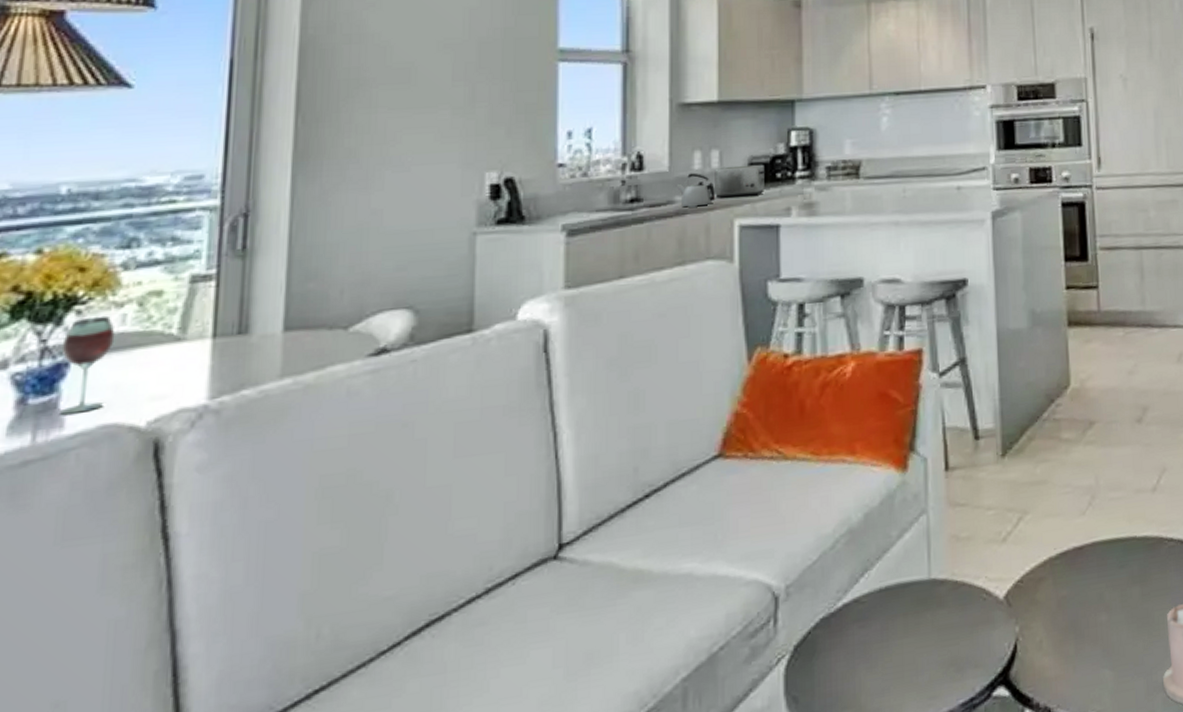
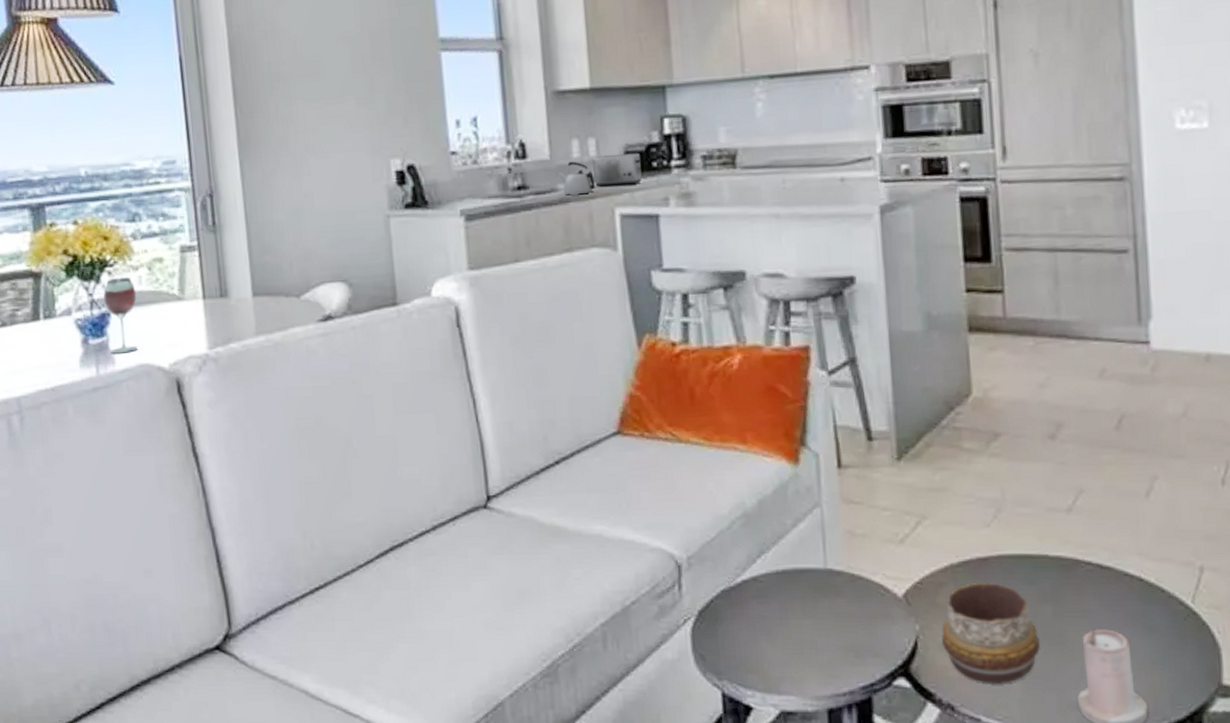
decorative bowl: none [1040,571,1131,679] -> present [942,582,1041,685]

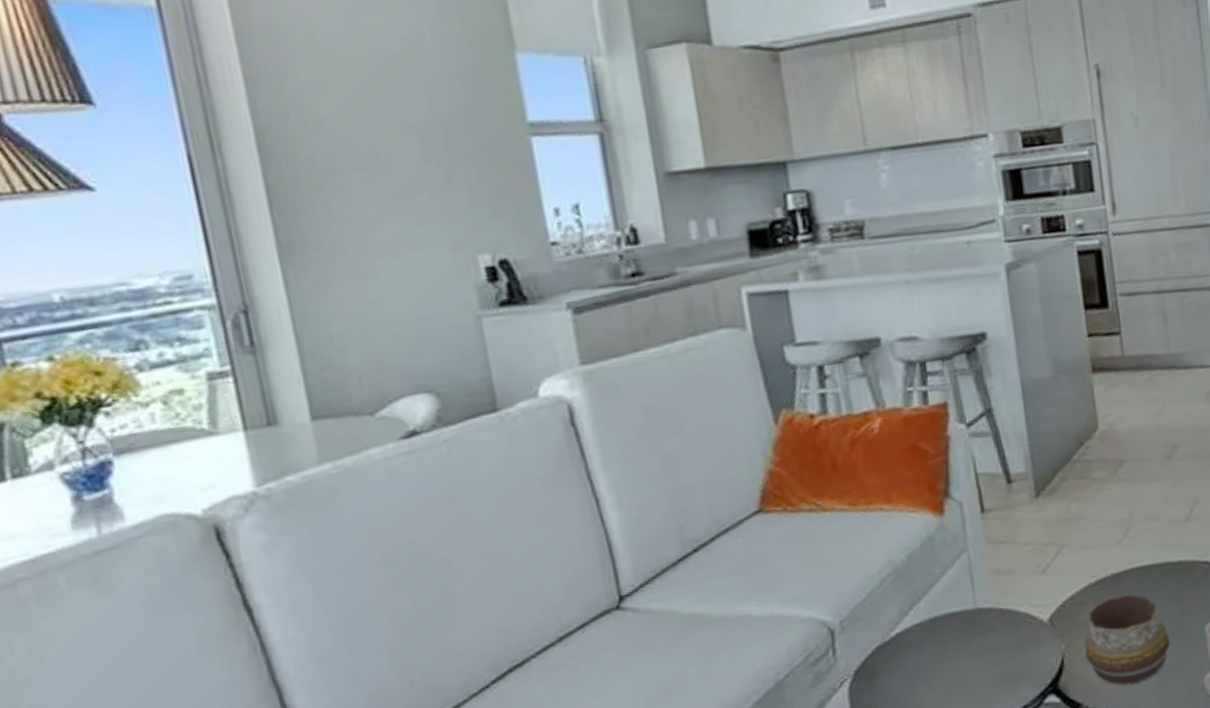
wineglass: present [103,276,138,354] -> none [100,415,156,508]
kettle: present [557,161,595,195] -> none [675,243,718,278]
toaster: present [592,152,642,187] -> none [713,230,768,268]

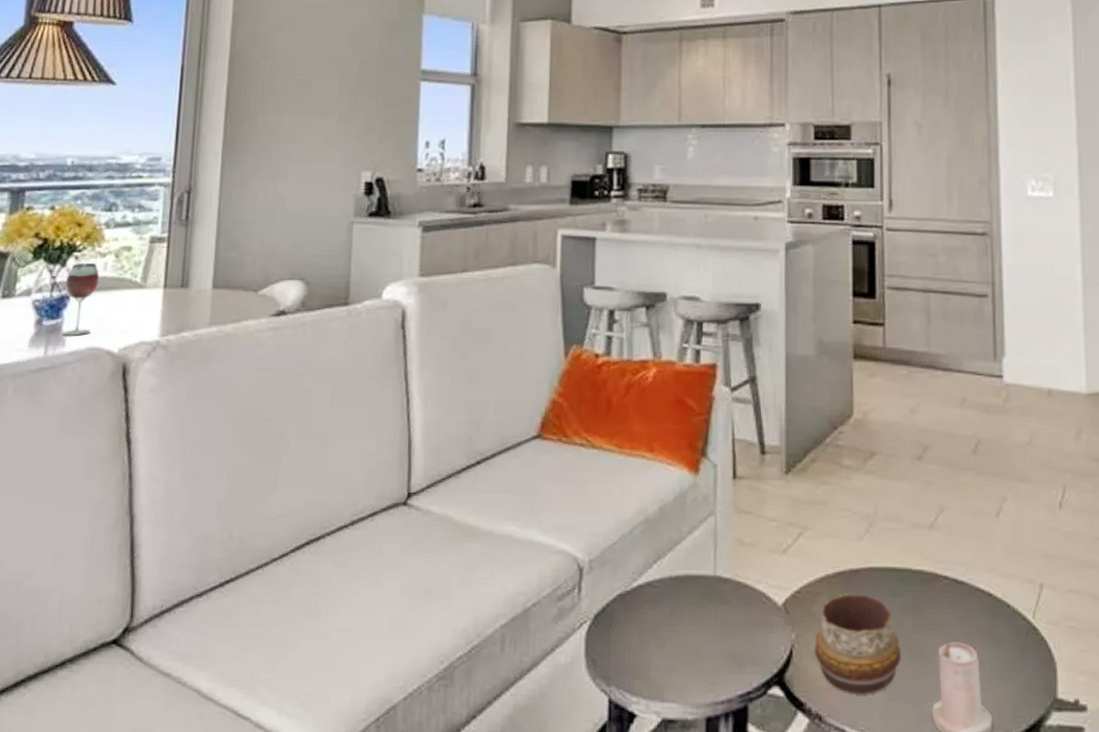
wineglass: none [100,415,156,508] -> present [63,262,100,336]

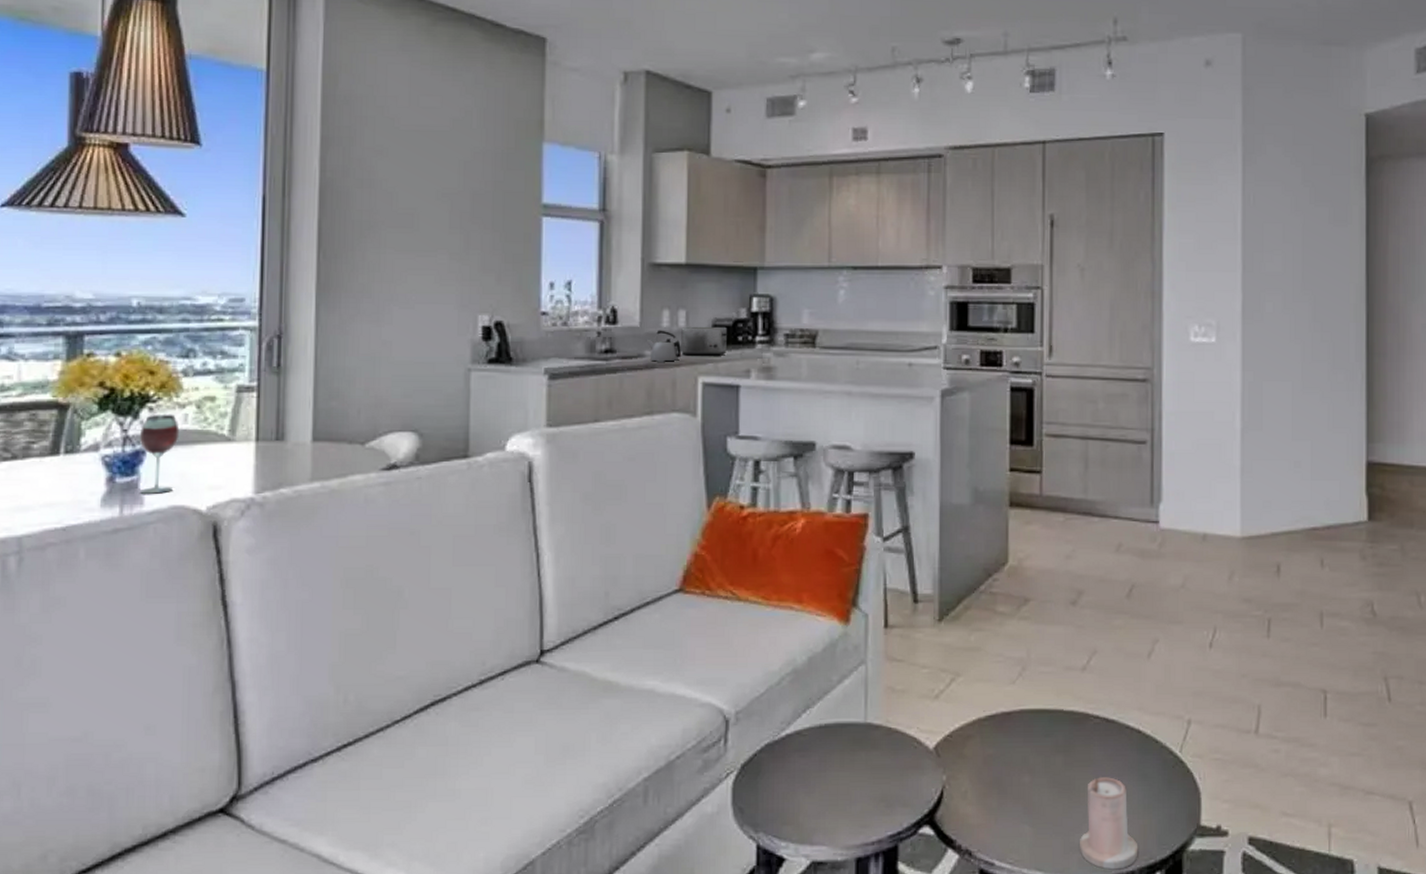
kettle: none [510,185,542,215] -> present [646,330,681,362]
toaster: none [542,182,586,210] -> present [681,326,728,356]
decorative bowl: present [815,593,902,695] -> none [966,734,1052,830]

